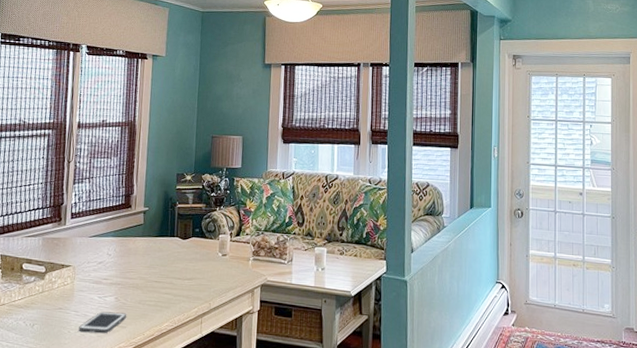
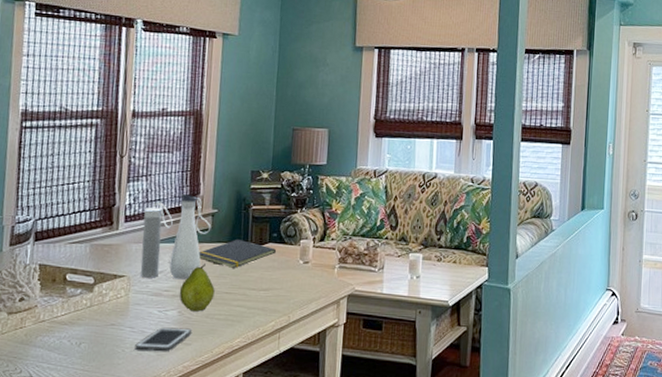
water bottle: none [84,194,143,270] -> present [140,194,212,280]
fruit: none [116,255,146,298] -> present [179,264,215,312]
notepad: none [132,233,199,260] -> present [198,239,277,268]

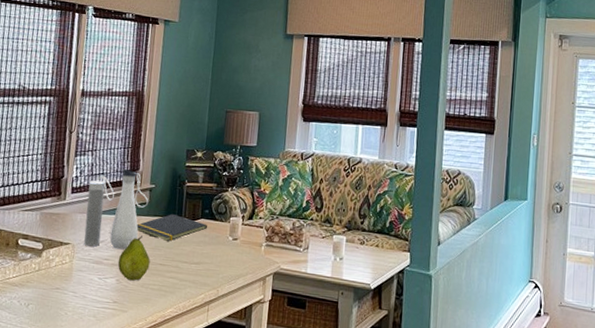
cell phone: present [135,327,193,352] -> none [76,293,129,318]

